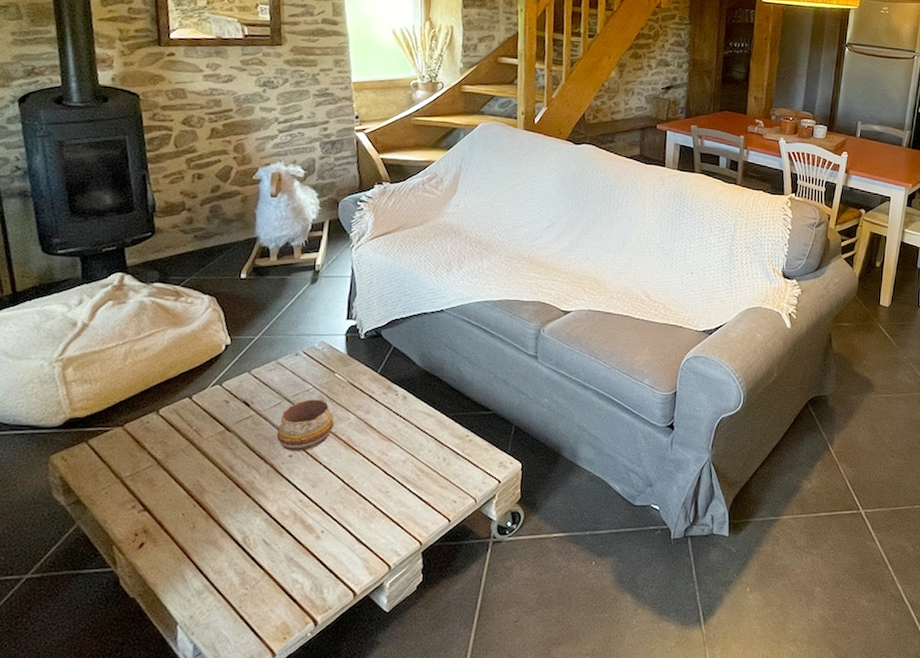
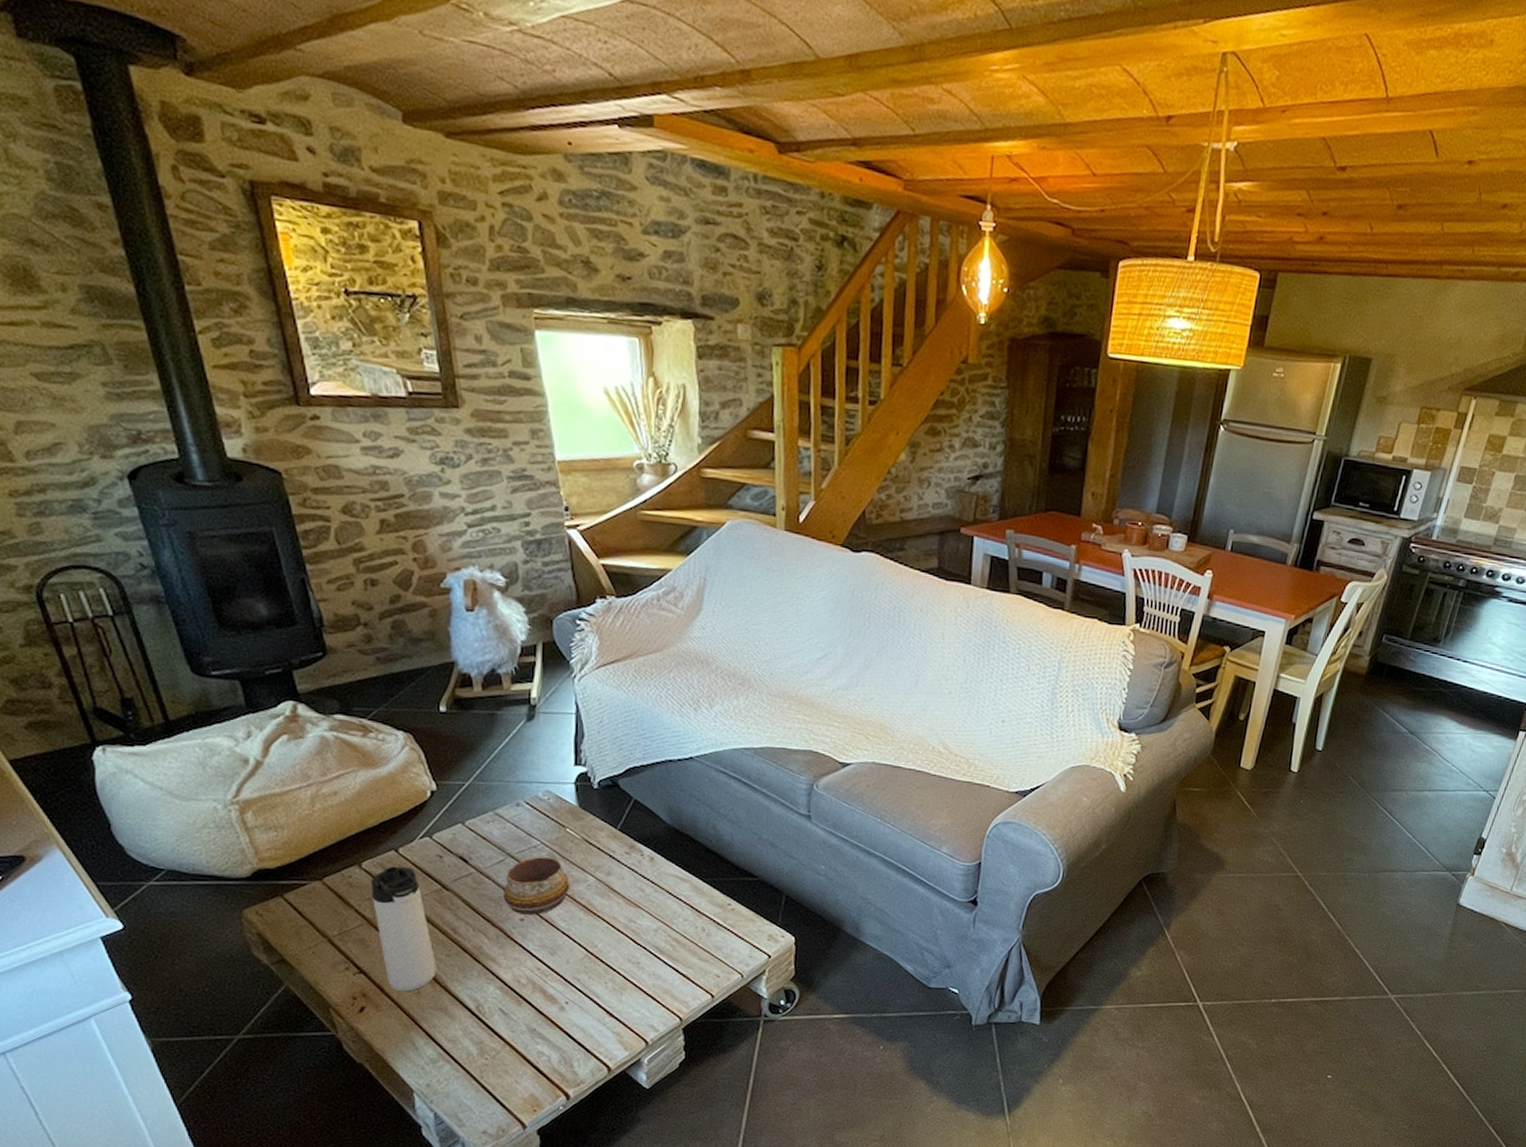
thermos bottle: none [164,411,212,527] -> present [371,866,436,992]

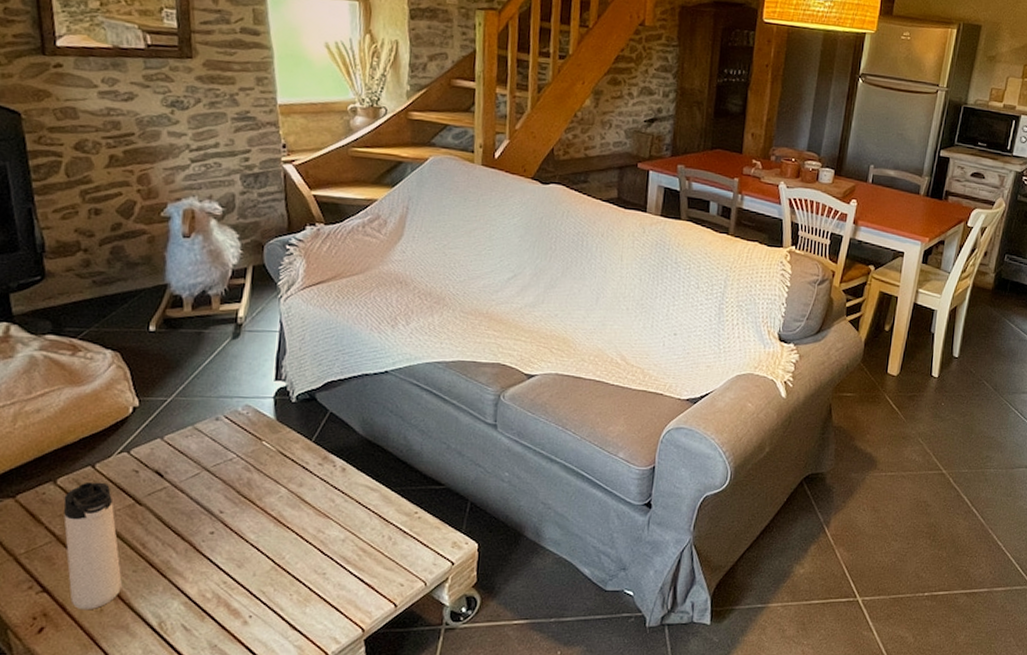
decorative bowl: present [504,857,569,915] -> none [195,470,262,528]

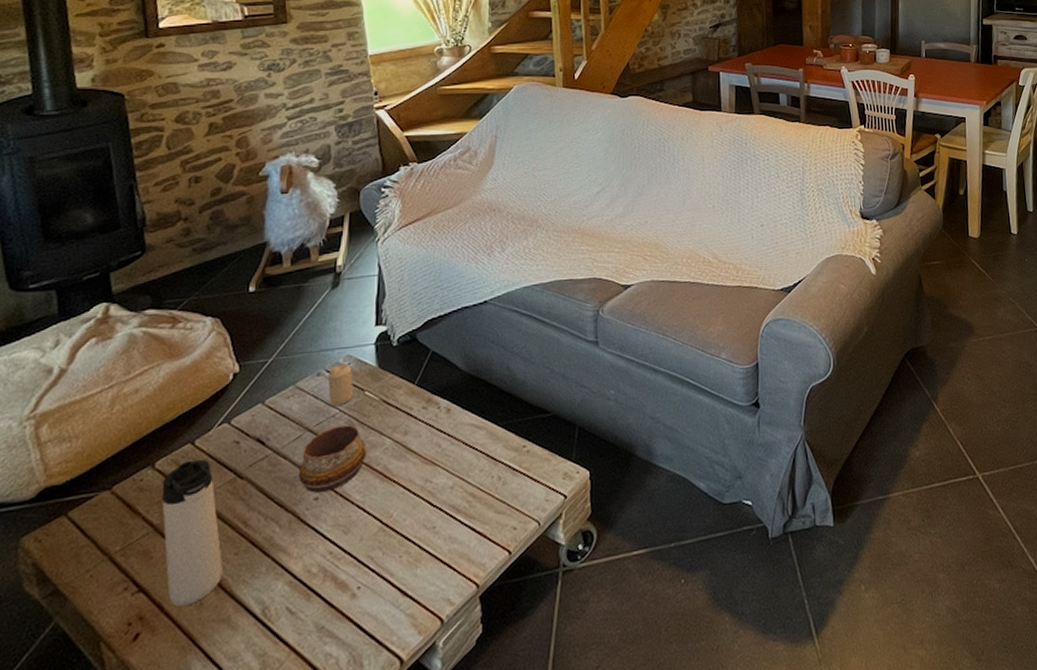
decorative bowl: none [195,470,262,528] -> present [299,425,366,493]
candle: none [226,412,252,451] -> present [327,364,354,407]

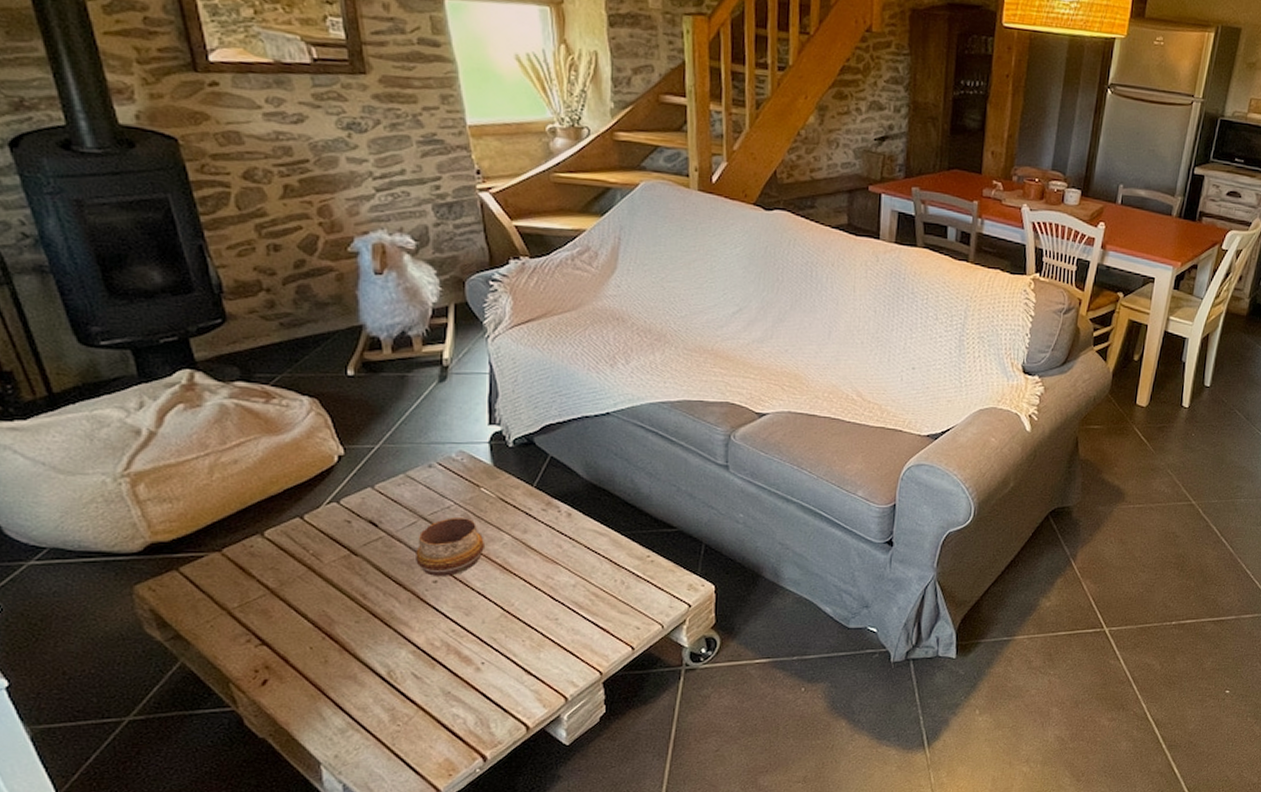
thermos bottle: present [161,459,223,607] -> none [274,533,344,662]
candle: present [327,364,354,407] -> none [440,458,469,499]

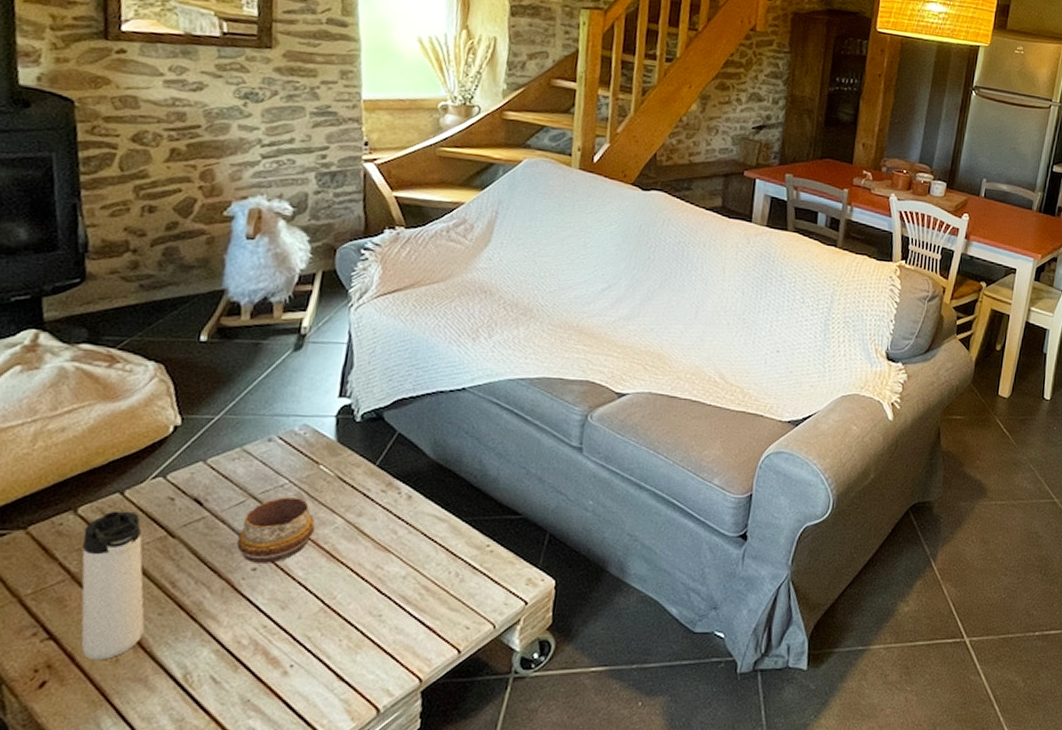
thermos bottle: none [274,533,344,662] -> present [80,510,145,661]

